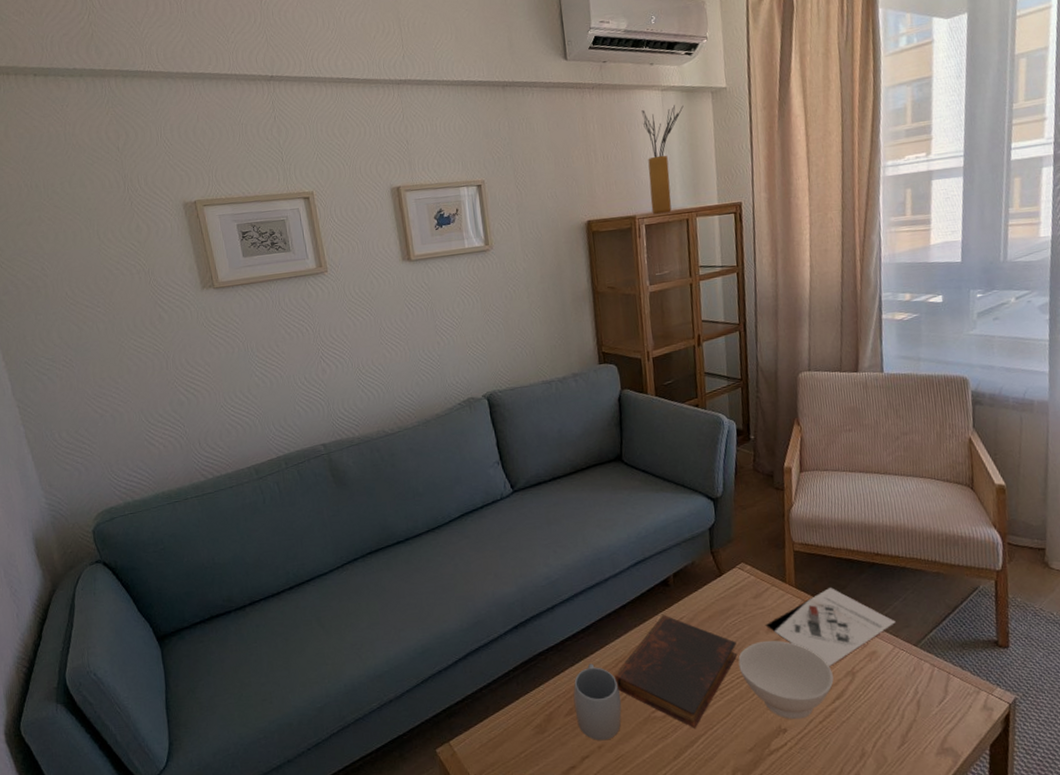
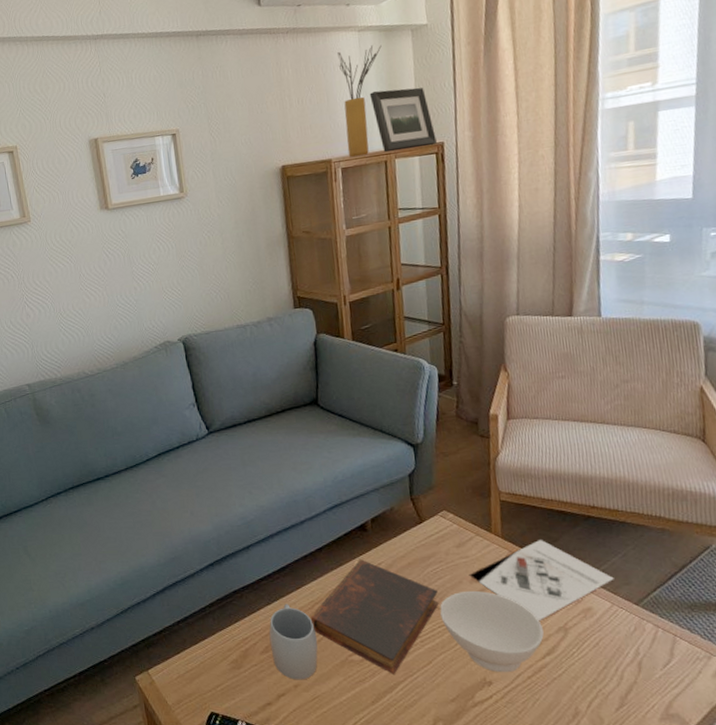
picture frame: none [672,148,735,211] -> present [369,87,437,153]

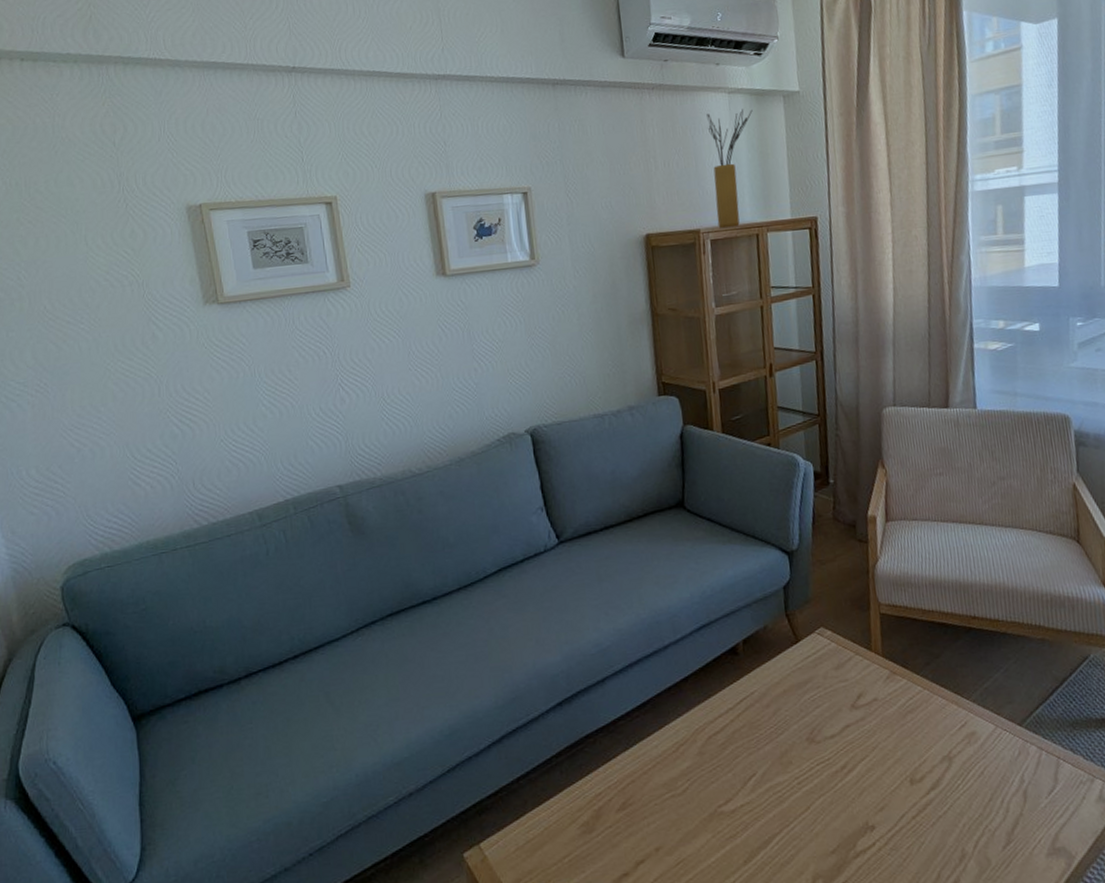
mug: present [268,604,318,680] -> none [626,747,683,842]
book: present [311,559,439,674] -> none [675,689,817,826]
picture frame: present [369,87,437,153] -> none [740,157,810,225]
bowl: present [440,590,544,673] -> none [818,719,928,815]
architectural model: present [469,540,614,620] -> none [848,657,997,750]

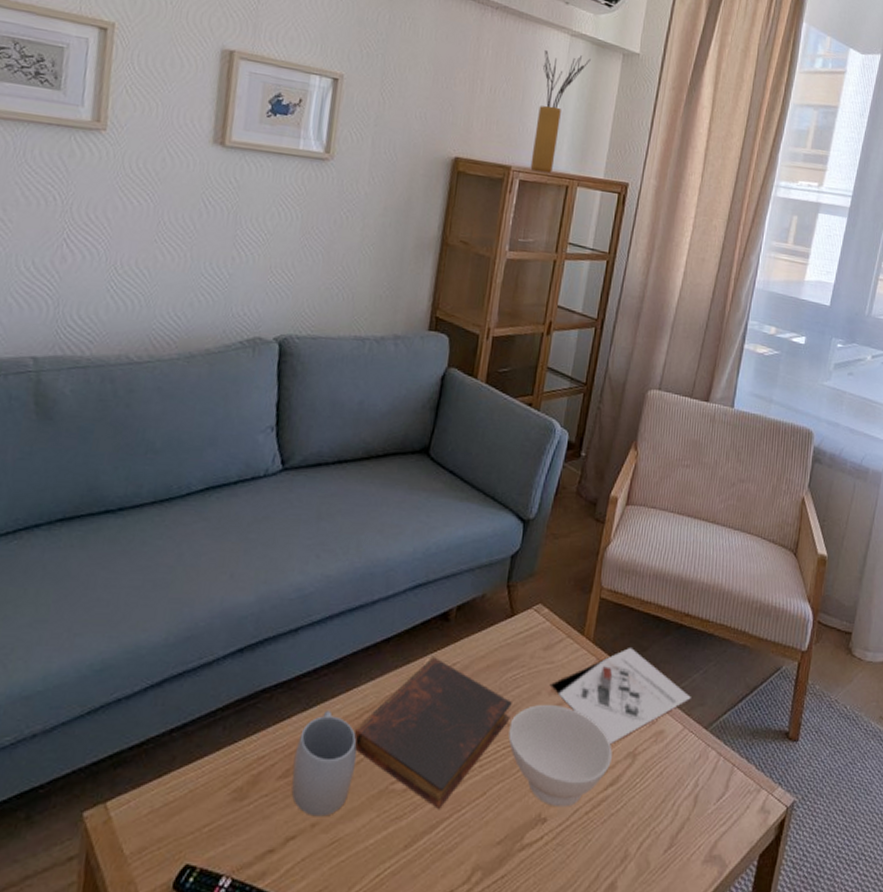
mug: none [626,747,683,842] -> present [291,710,357,817]
book: none [675,689,817,826] -> present [354,657,512,809]
bowl: none [818,719,928,815] -> present [508,704,612,808]
architectural model: none [848,657,997,750] -> present [549,648,691,743]

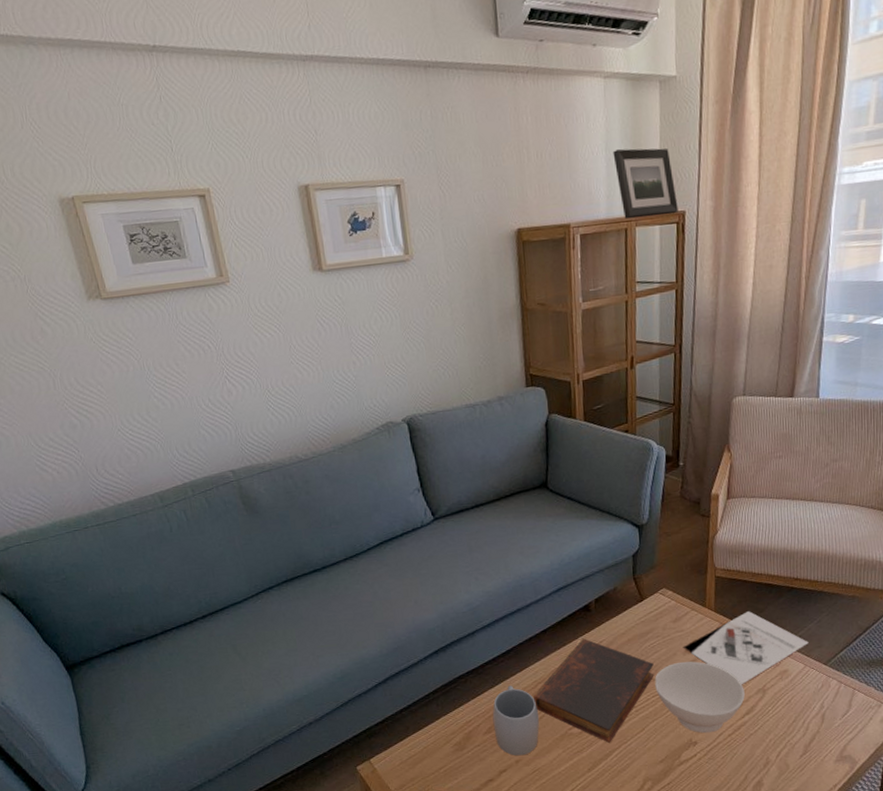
vase: present [530,50,591,174] -> none [581,95,628,223]
picture frame: none [566,105,623,184] -> present [613,148,678,219]

